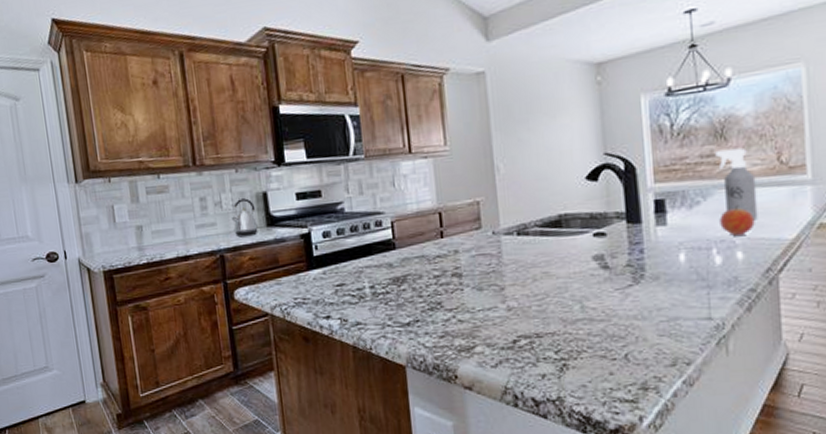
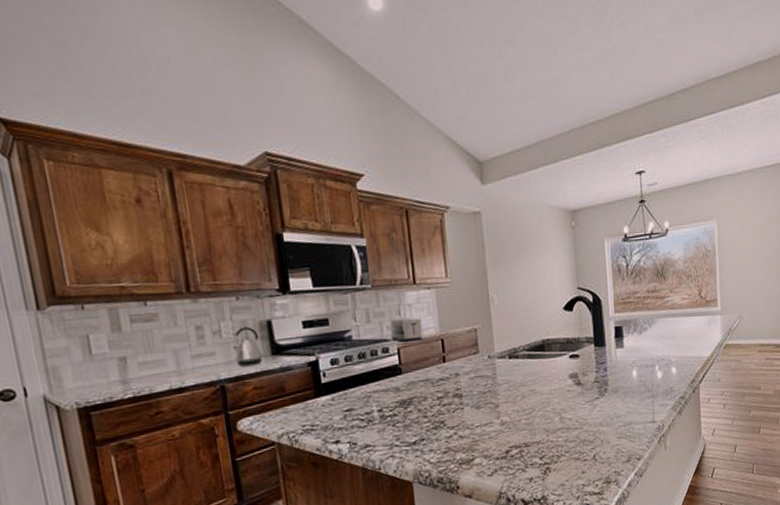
toaster: none [383,189,418,215] -> present [390,318,423,342]
spray bottle: present [715,147,758,219] -> none [658,285,686,342]
fruit: present [719,205,755,236] -> none [660,331,684,355]

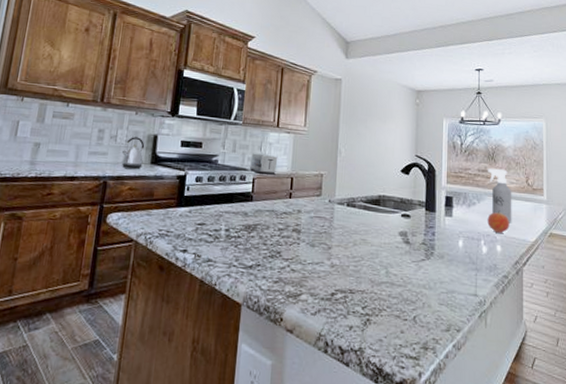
spray bottle: none [658,285,686,342] -> present [488,168,512,222]
fruit: none [660,331,684,355] -> present [487,210,510,233]

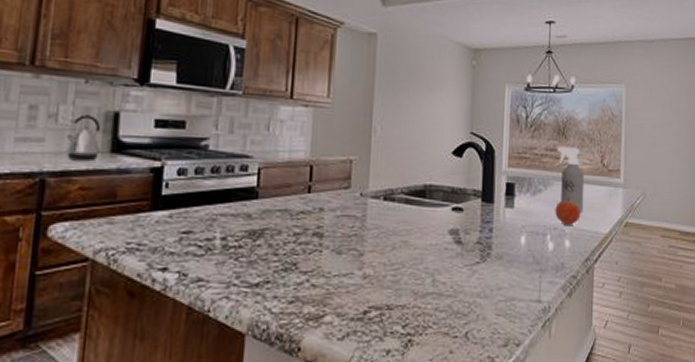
toaster: present [250,153,277,175] -> none [254,134,291,163]

